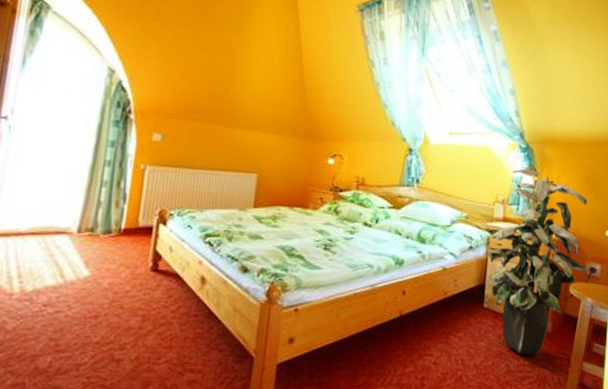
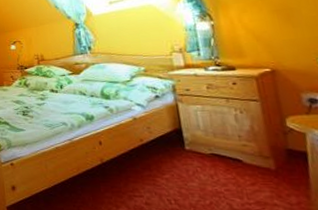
indoor plant: present [485,168,588,355] -> none [167,15,304,193]

